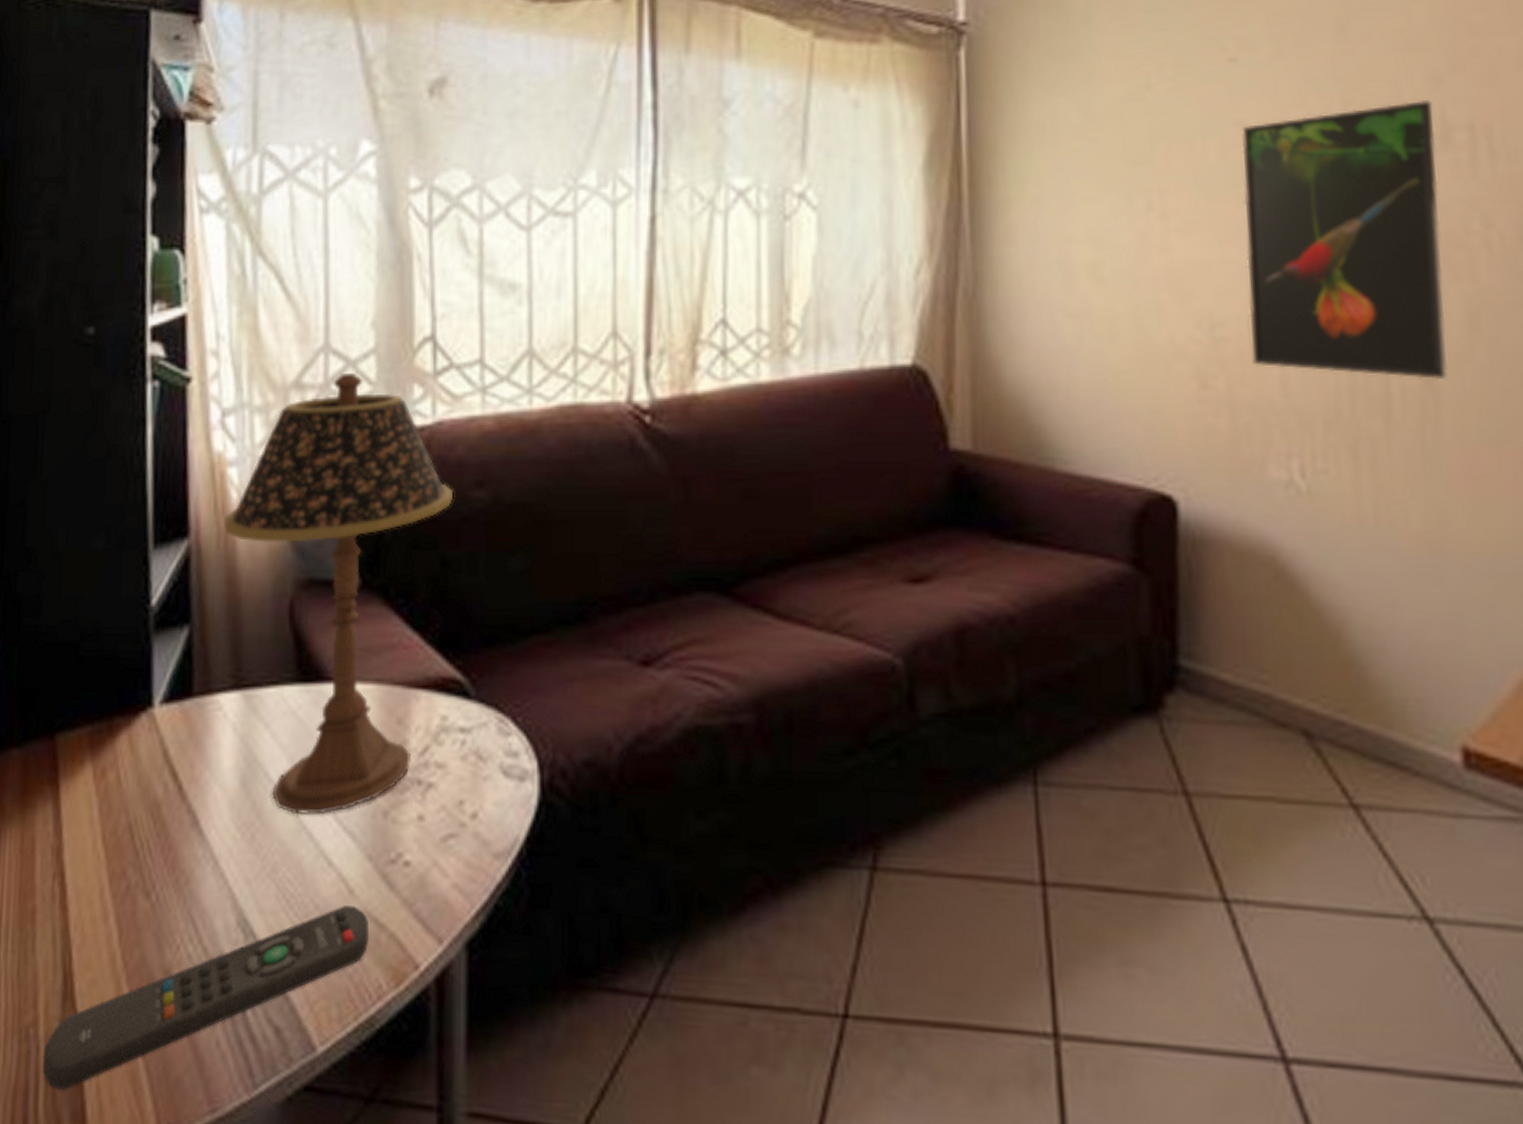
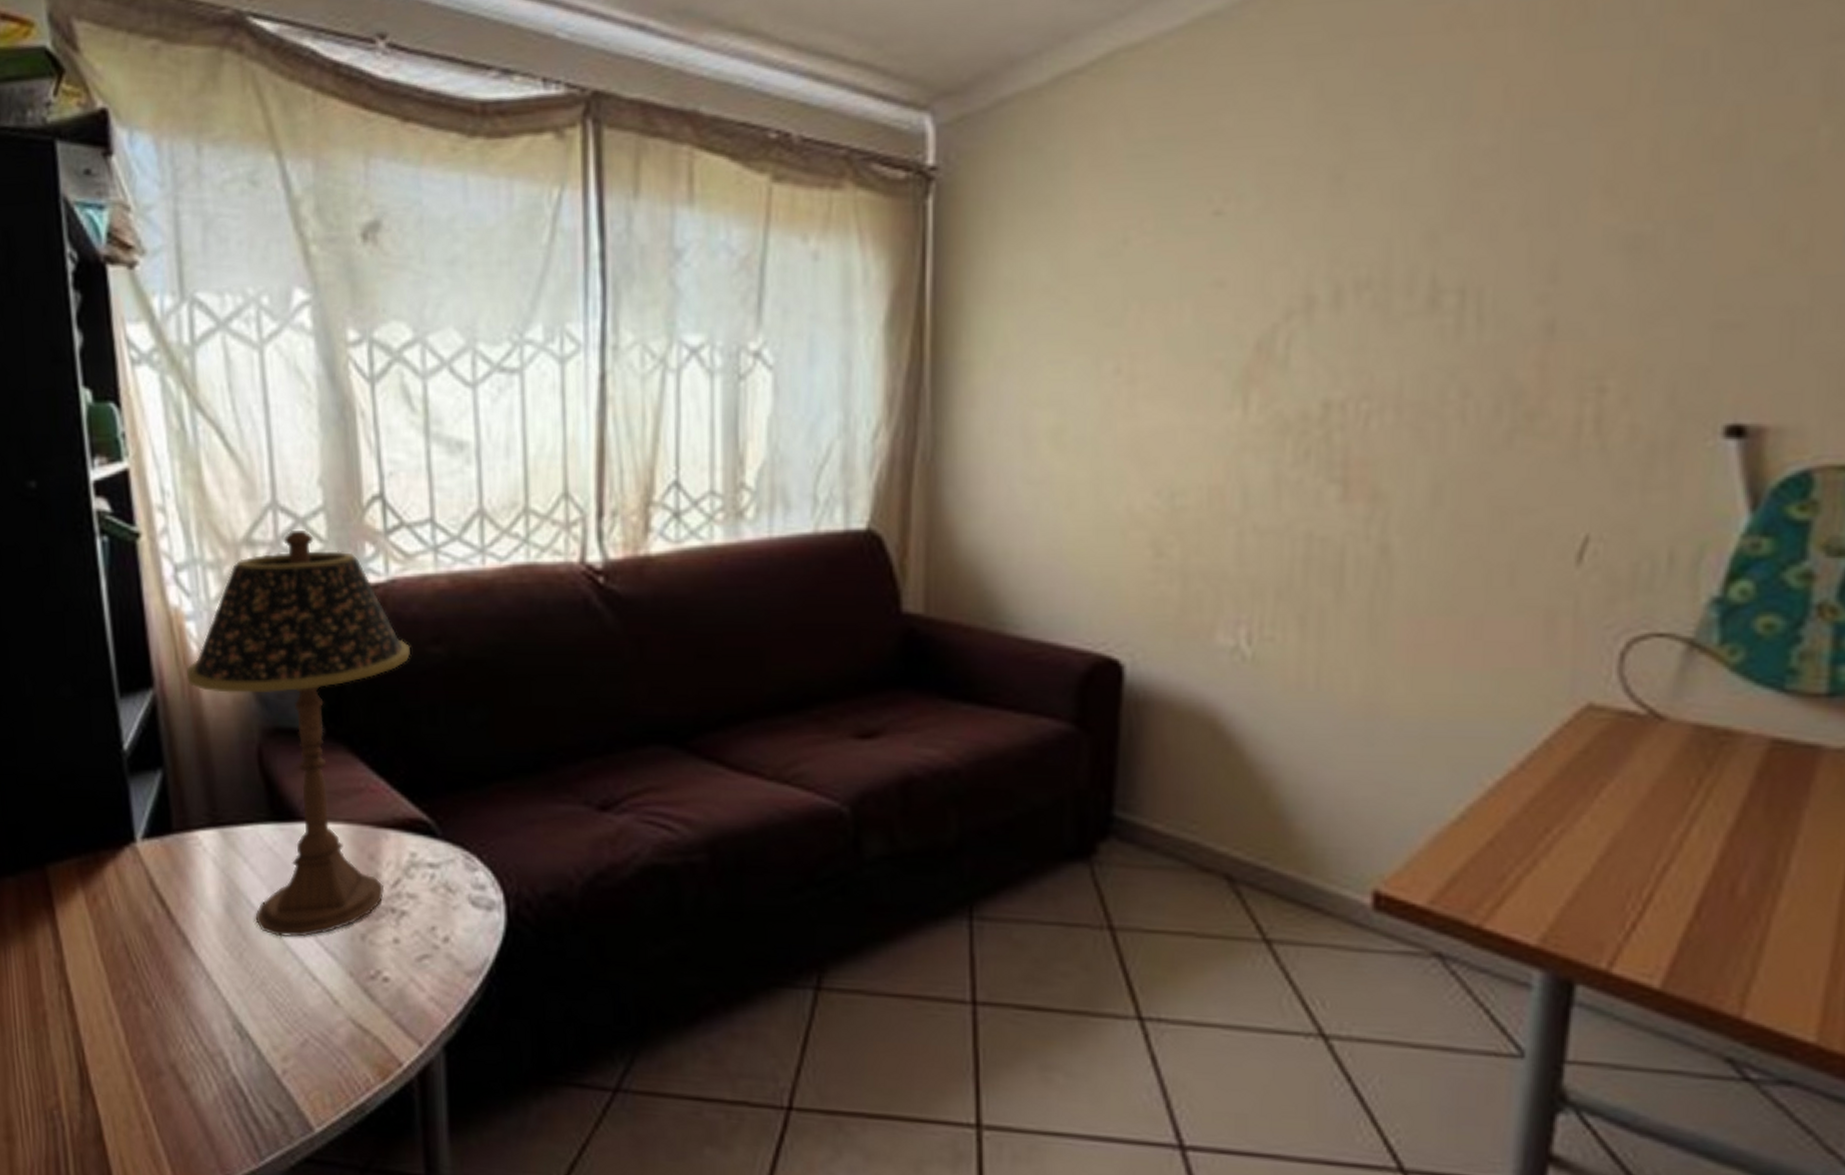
remote control: present [43,905,369,1090] -> none [69,1014,355,1159]
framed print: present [1242,100,1448,379] -> none [1210,261,1424,550]

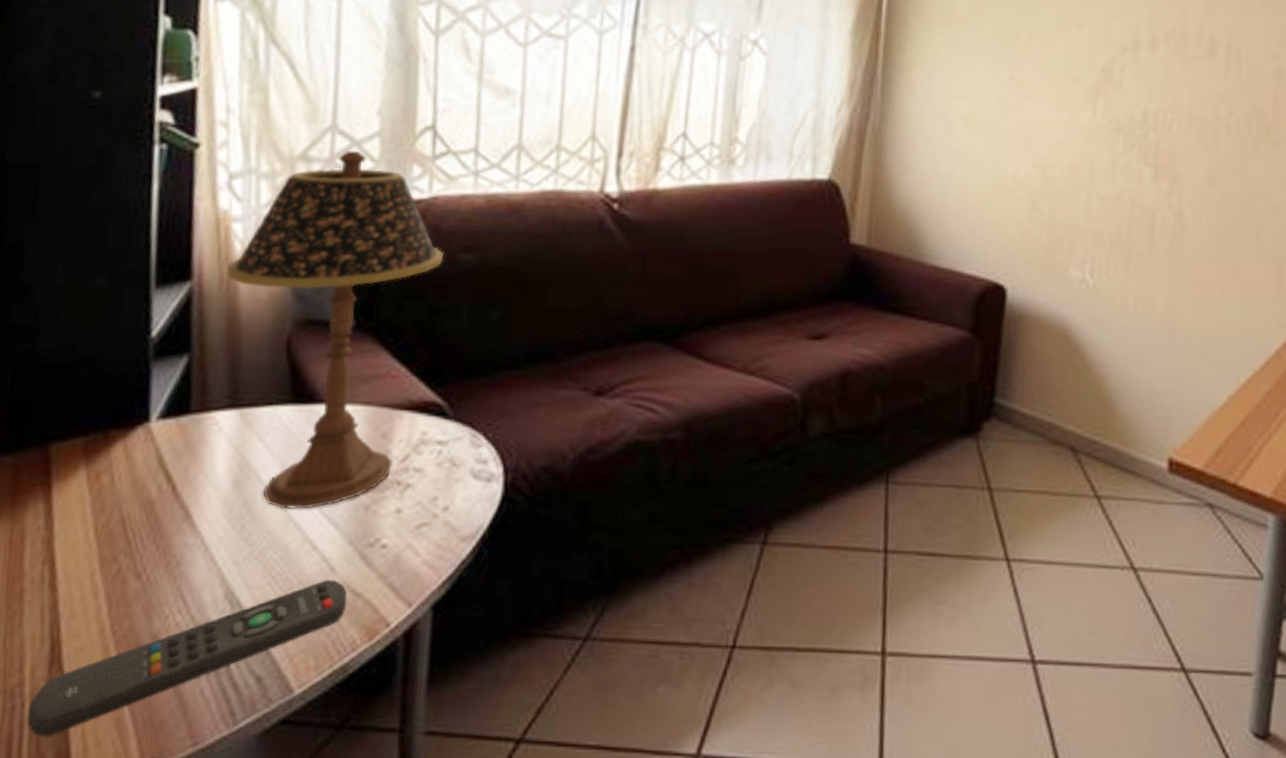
remote control: none [69,1014,355,1159] -> present [28,580,347,736]

